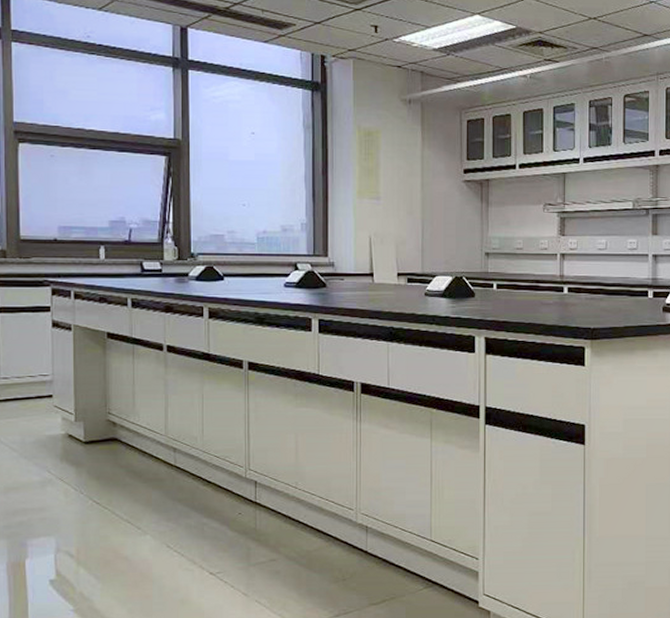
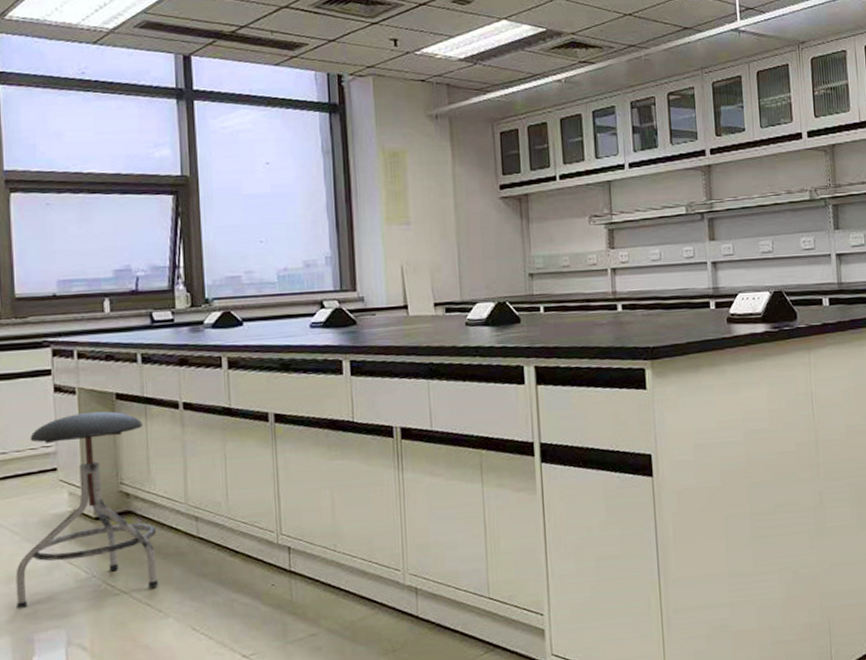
stool: none [13,347,139,517] -> present [15,411,159,609]

